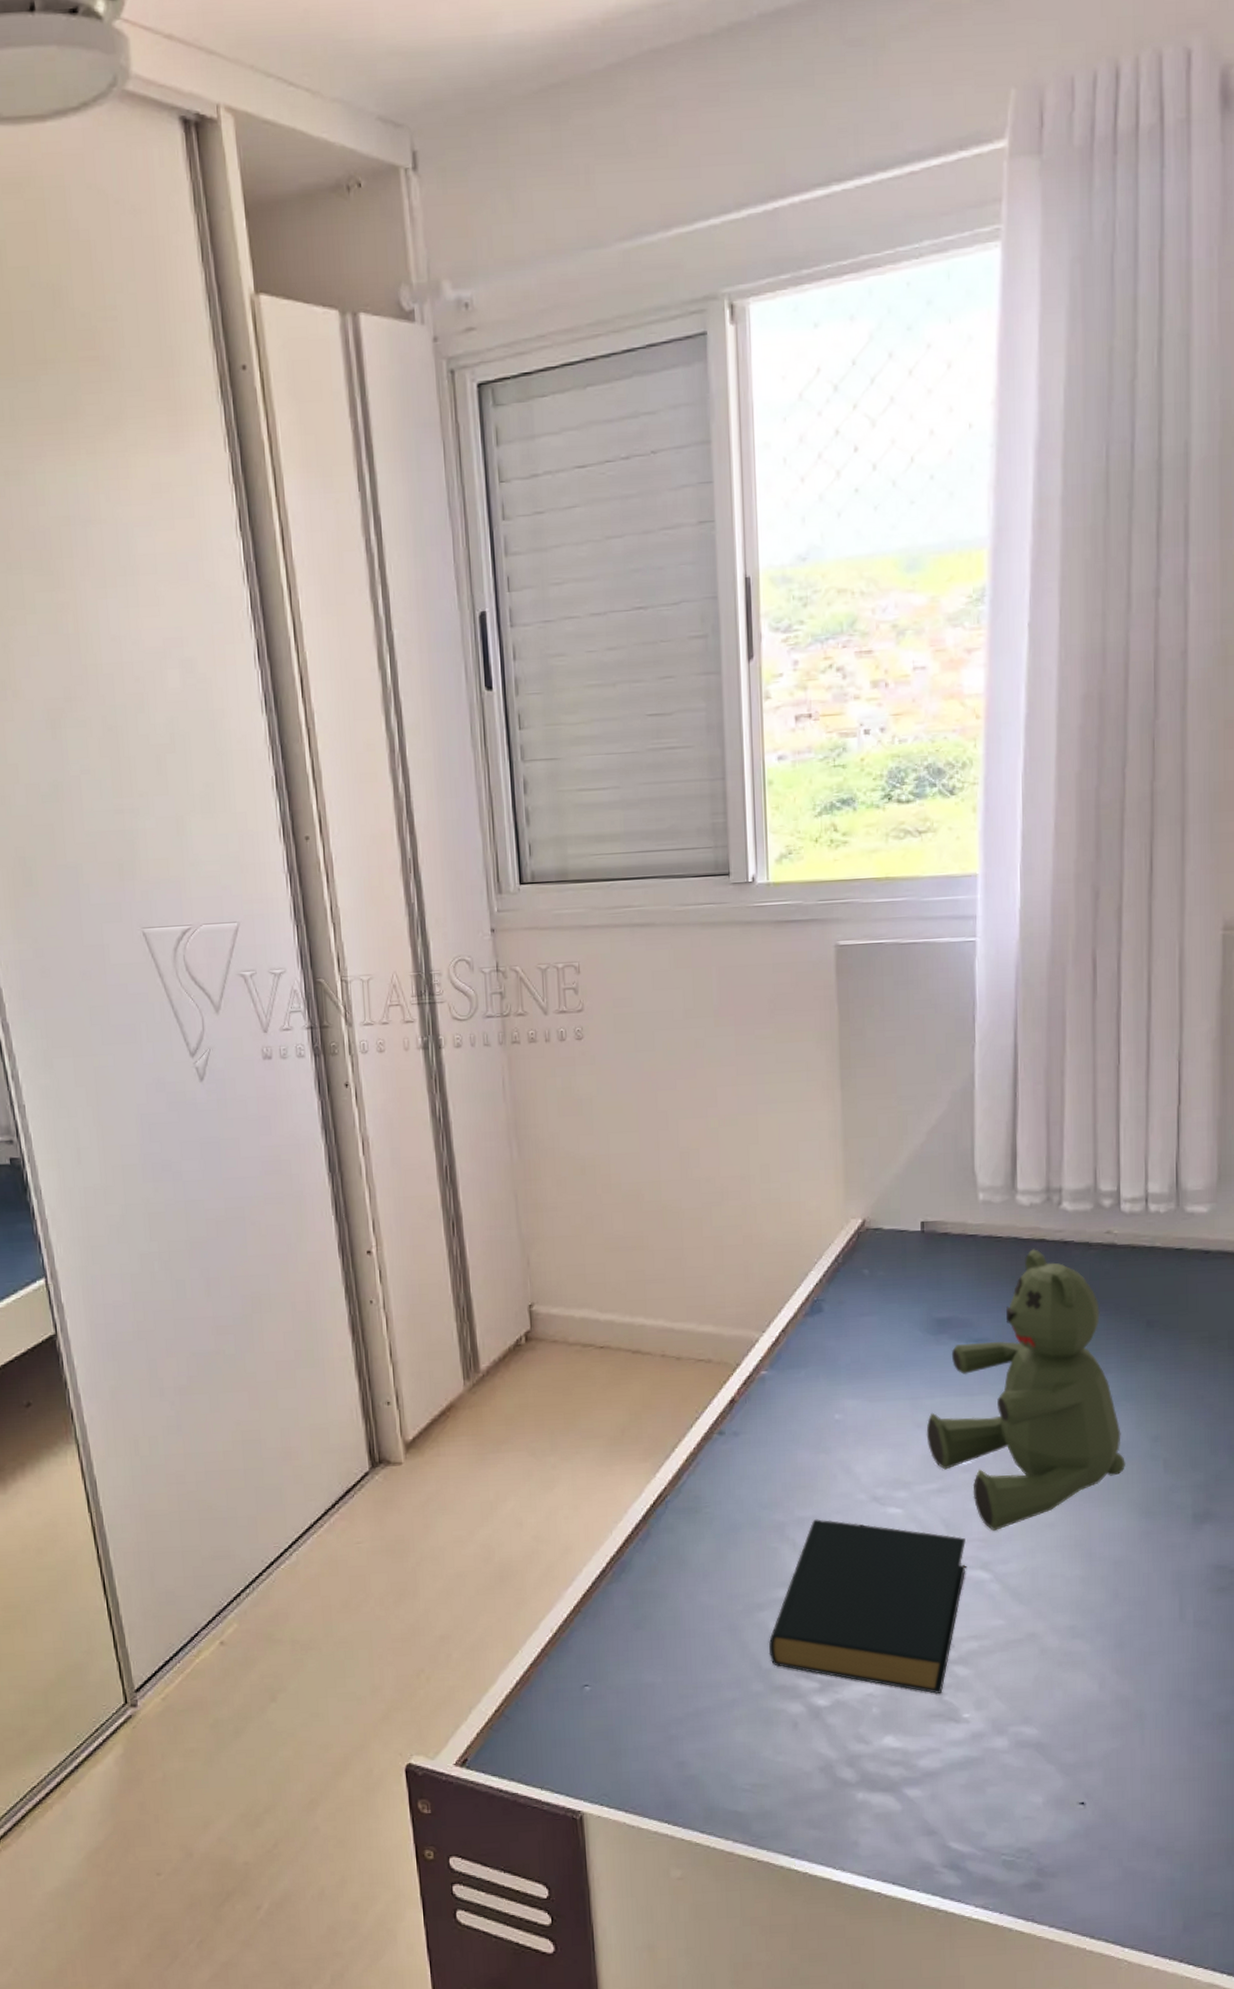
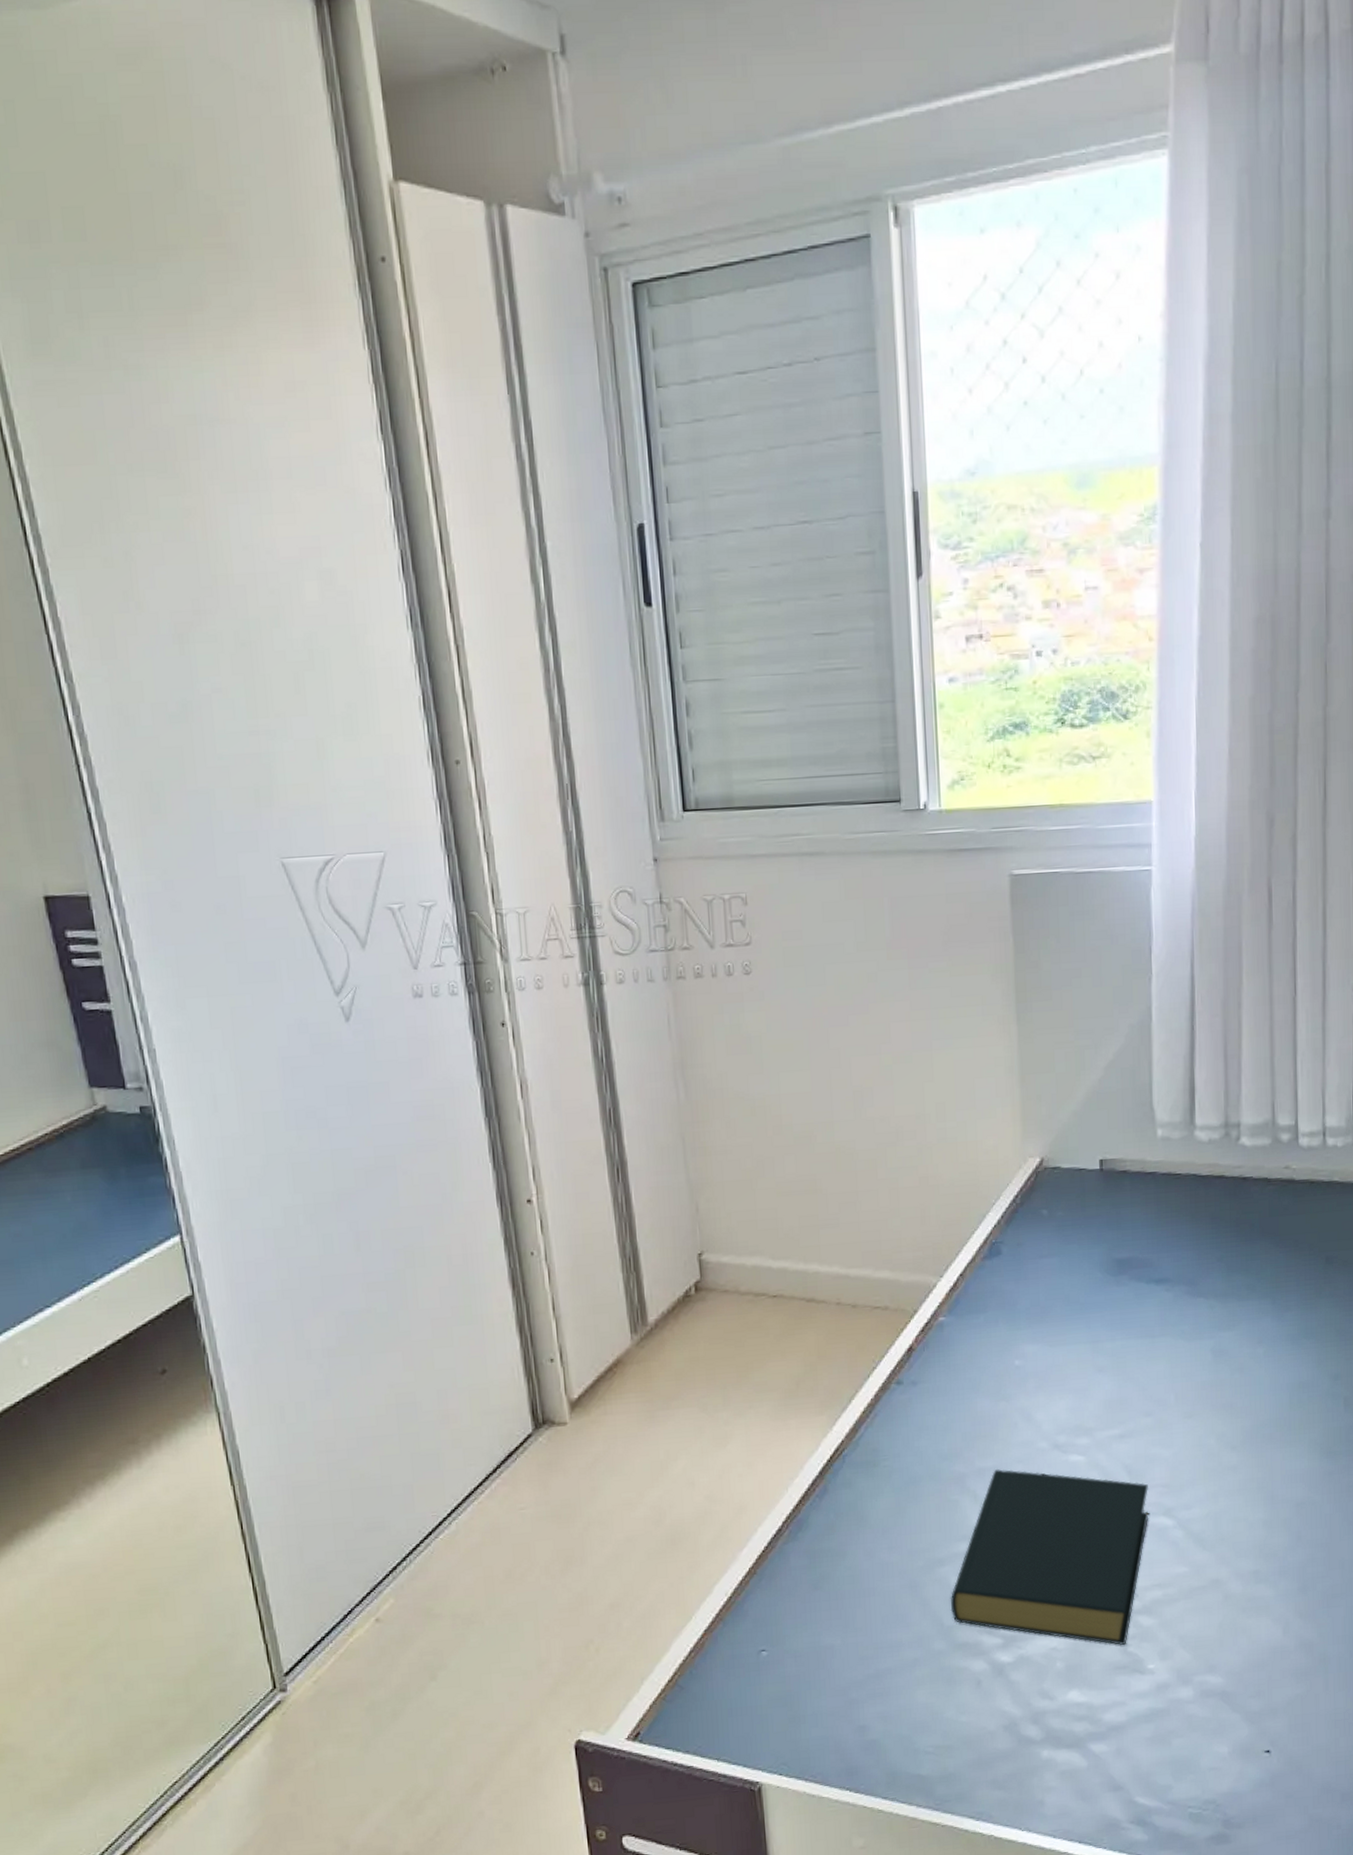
teddy bear: present [926,1249,1127,1531] -> none [1107,1186,1308,1476]

